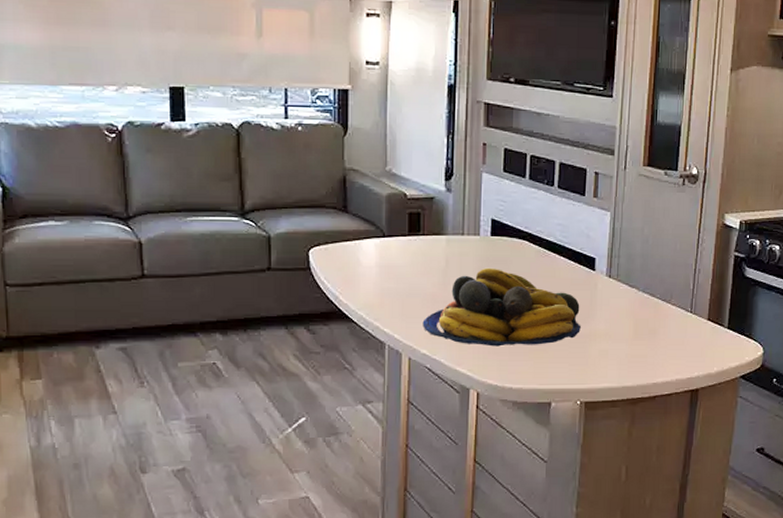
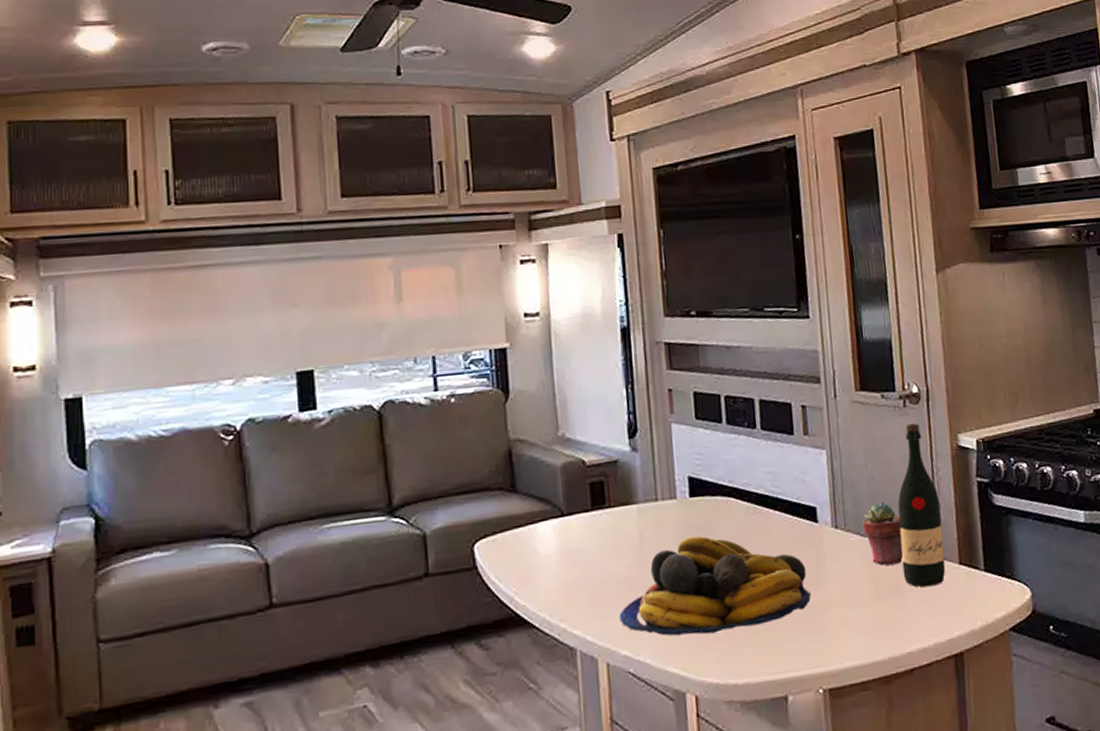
potted succulent: none [632,261,665,313] -> present [862,501,904,566]
wine bottle: none [659,199,701,335] -> present [897,422,946,588]

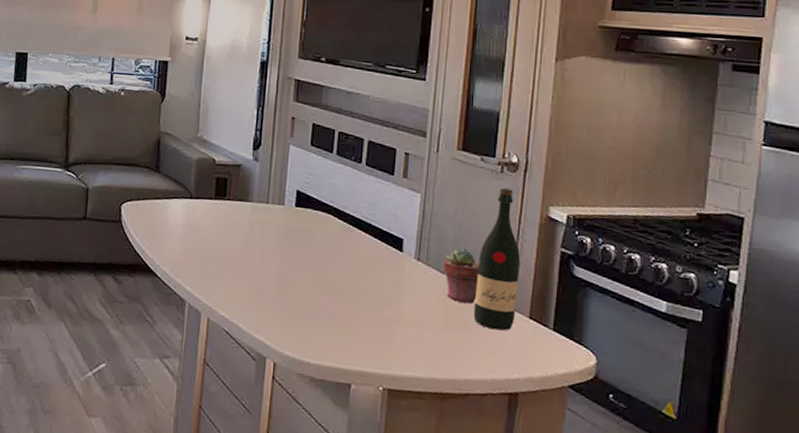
fruit bowl: present [619,535,811,636] -> none [223,237,386,322]

